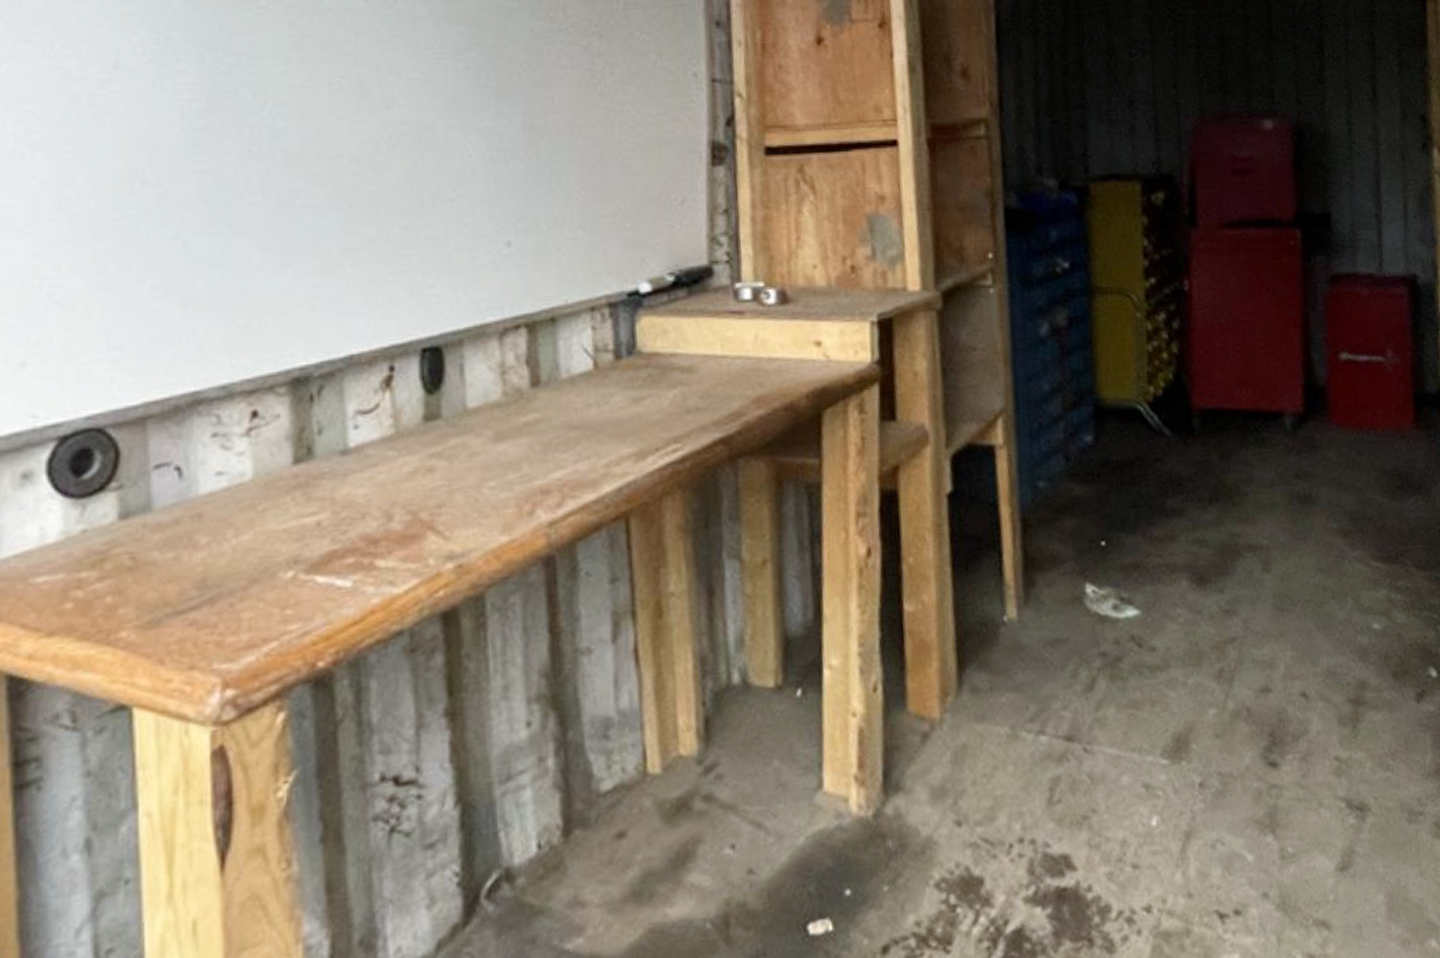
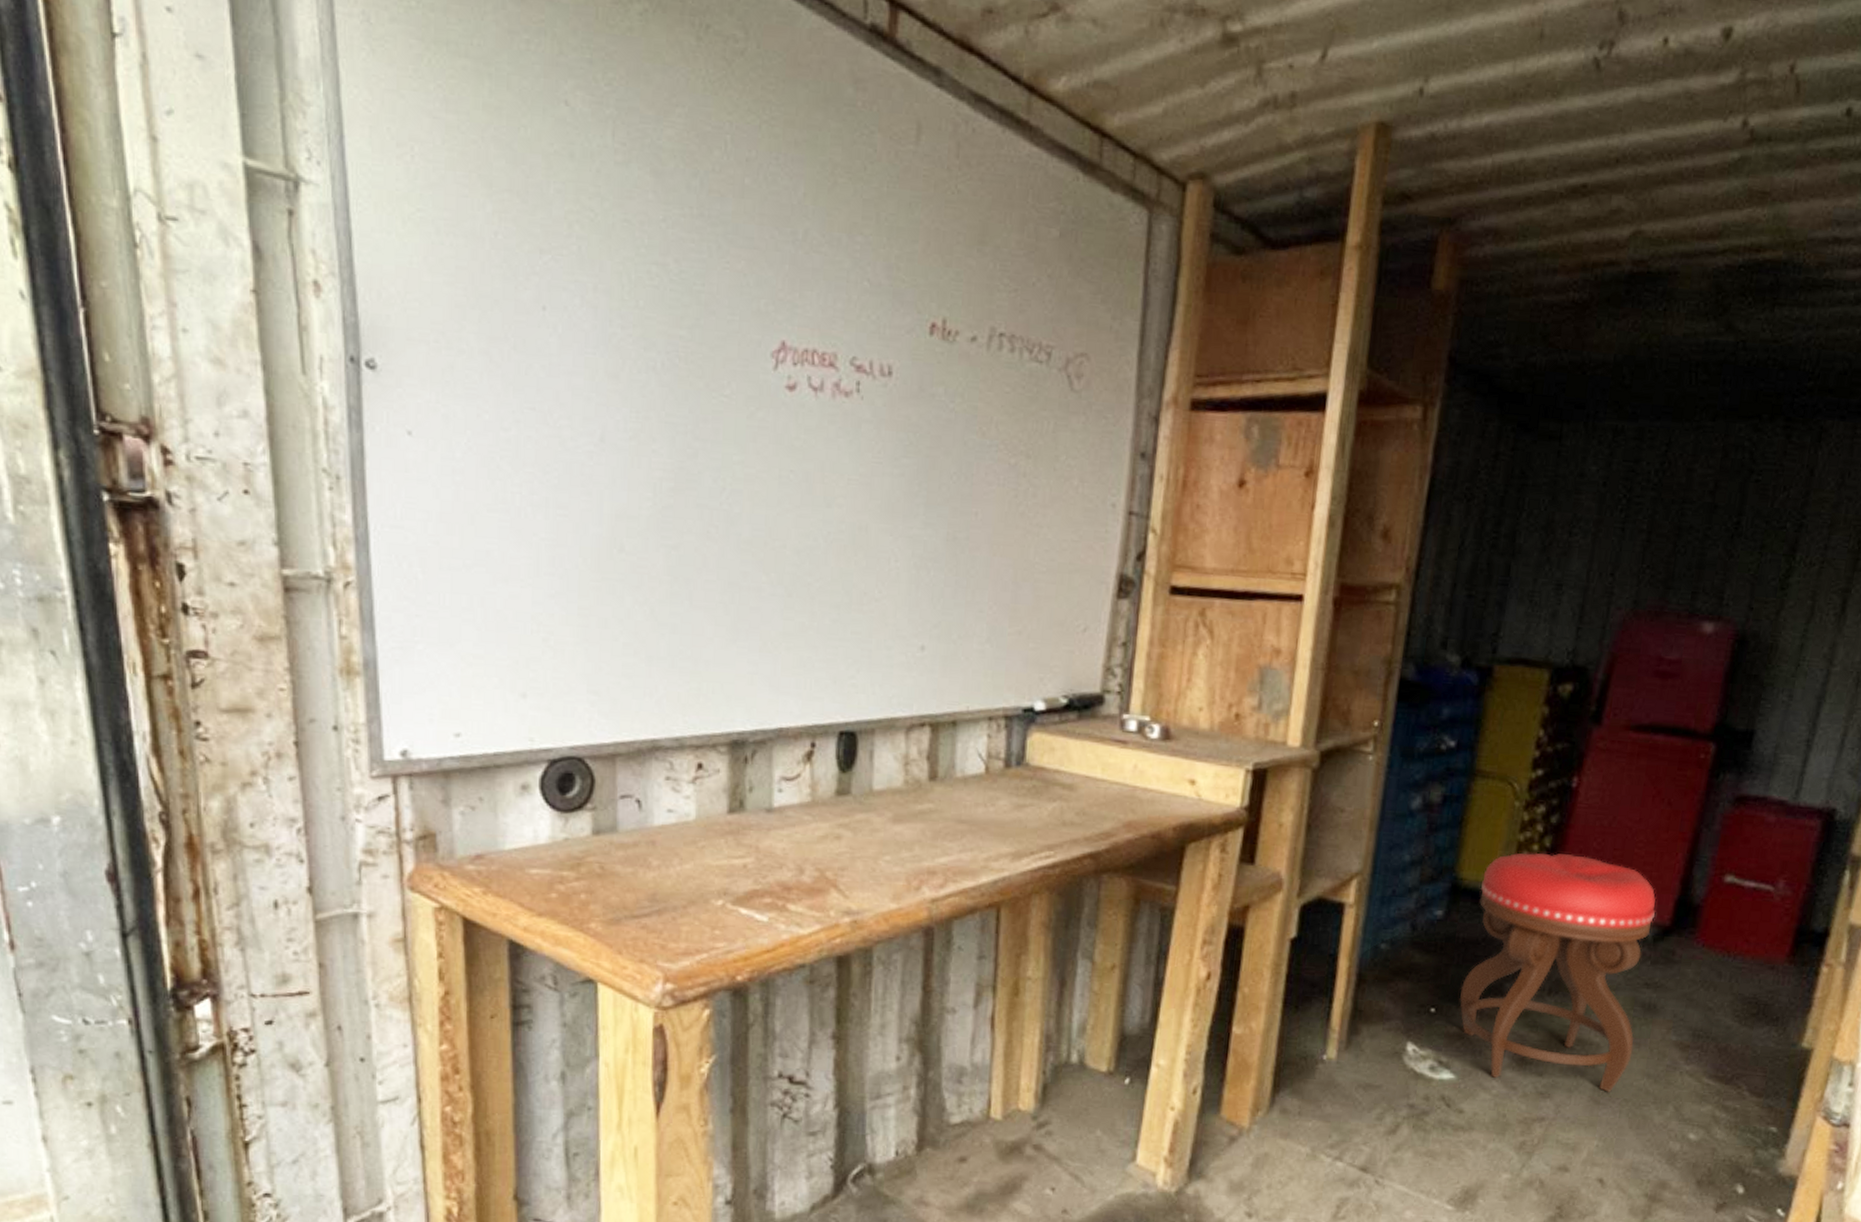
stool: none [1122,356,1302,605] -> present [1459,852,1656,1092]

